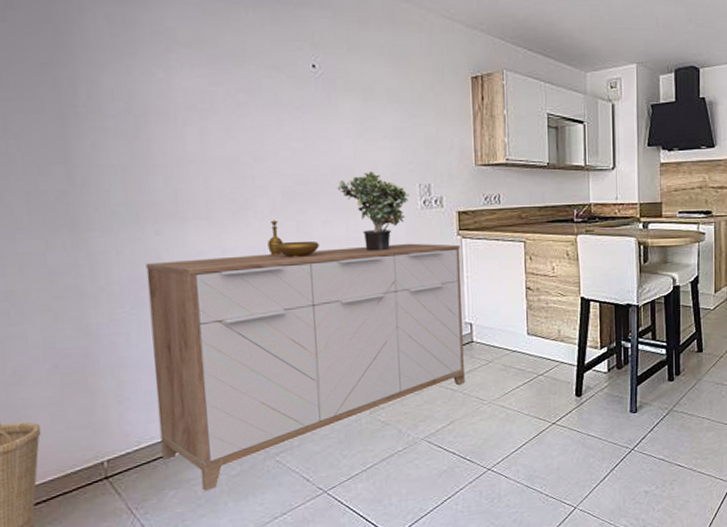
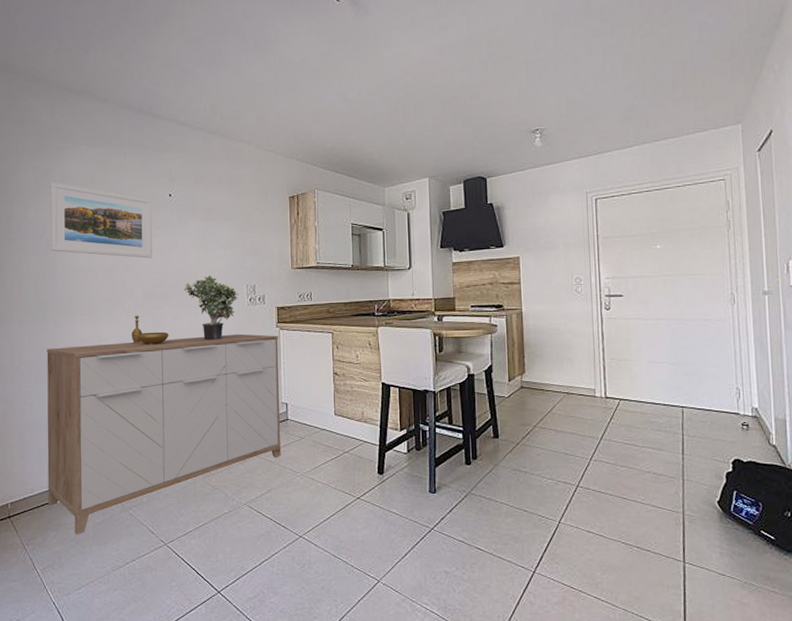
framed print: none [135,37,292,147] -> present [50,182,153,258]

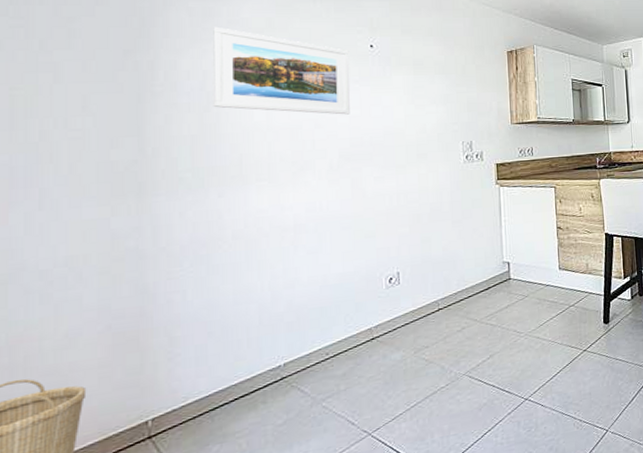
sideboard: present [47,334,281,536] -> none [207,192,503,444]
decorative bowl: present [131,315,169,346] -> none [324,178,372,212]
potted plant: present [184,276,239,341] -> none [389,132,454,202]

